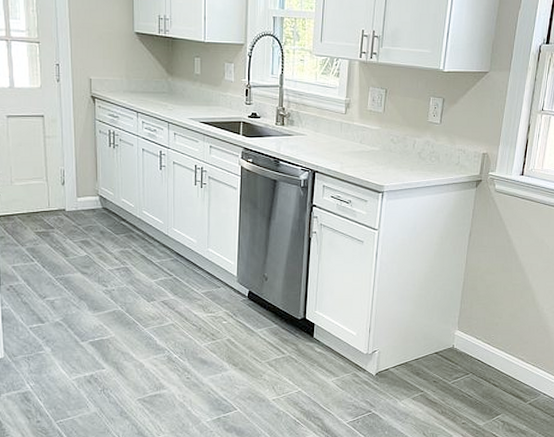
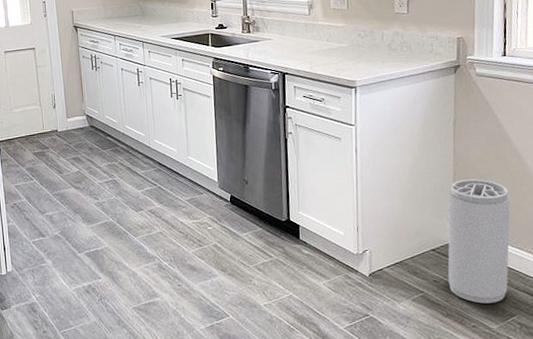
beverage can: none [446,289,510,403] -> present [447,179,510,304]

